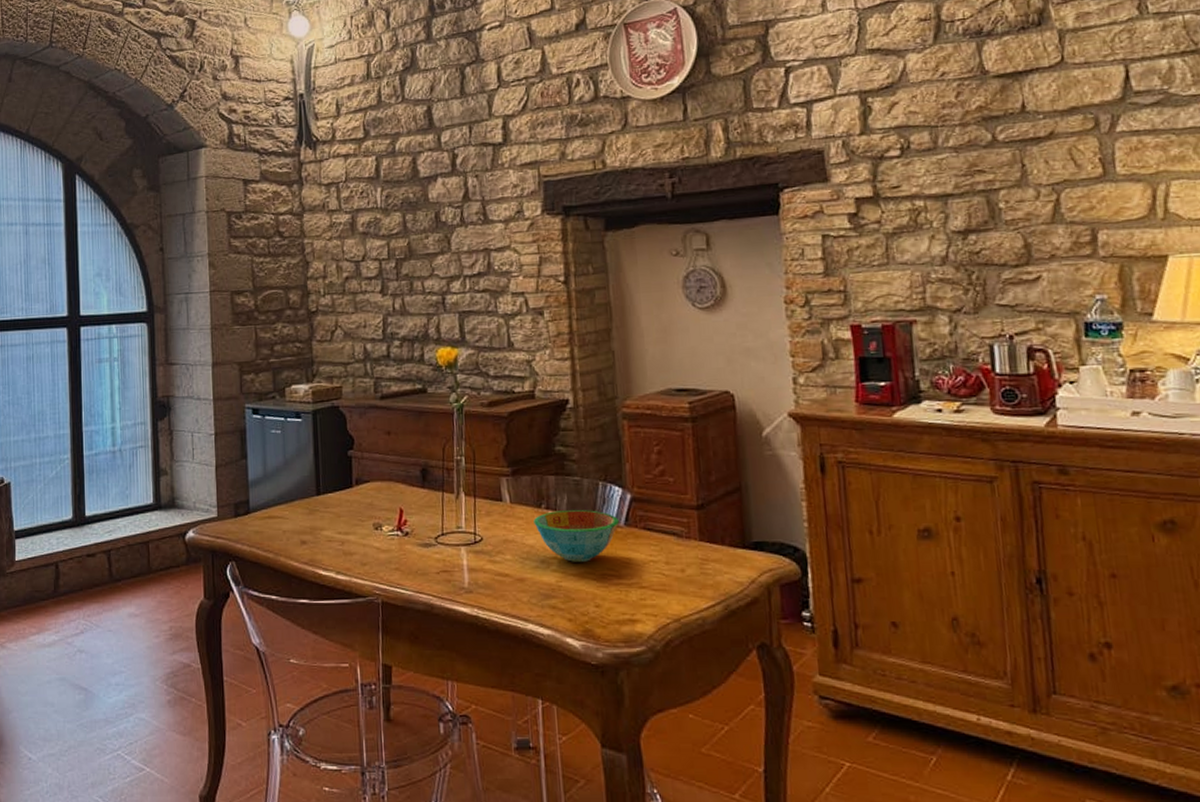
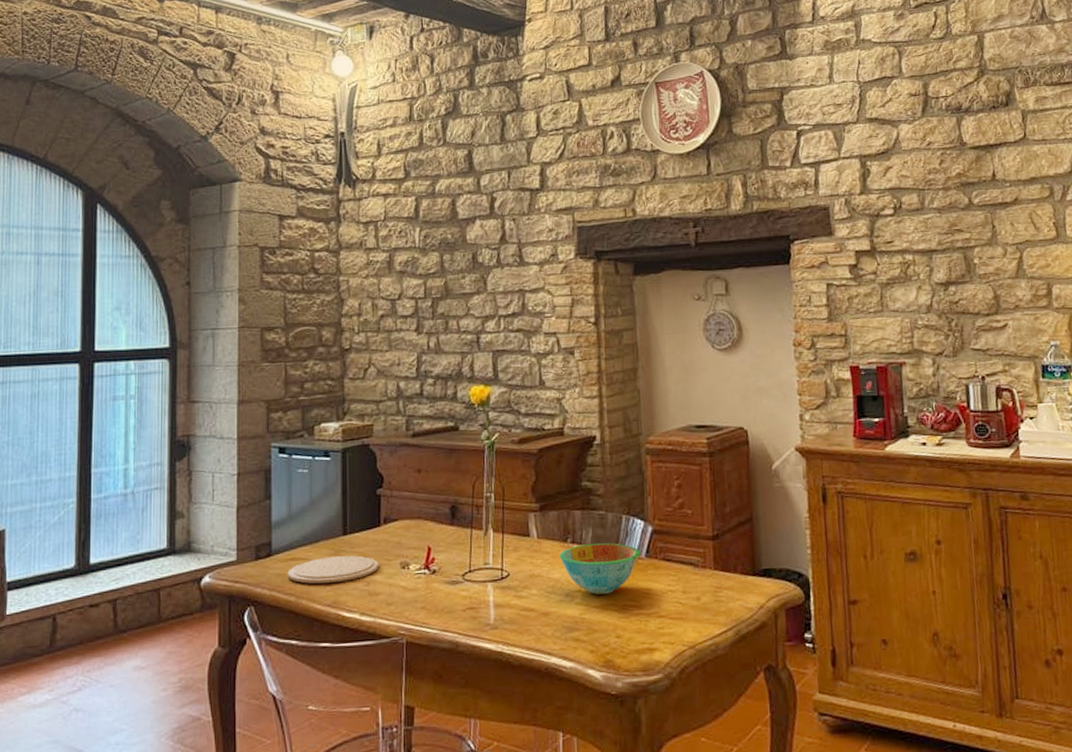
plate: none [265,515,353,542] -> present [287,555,379,584]

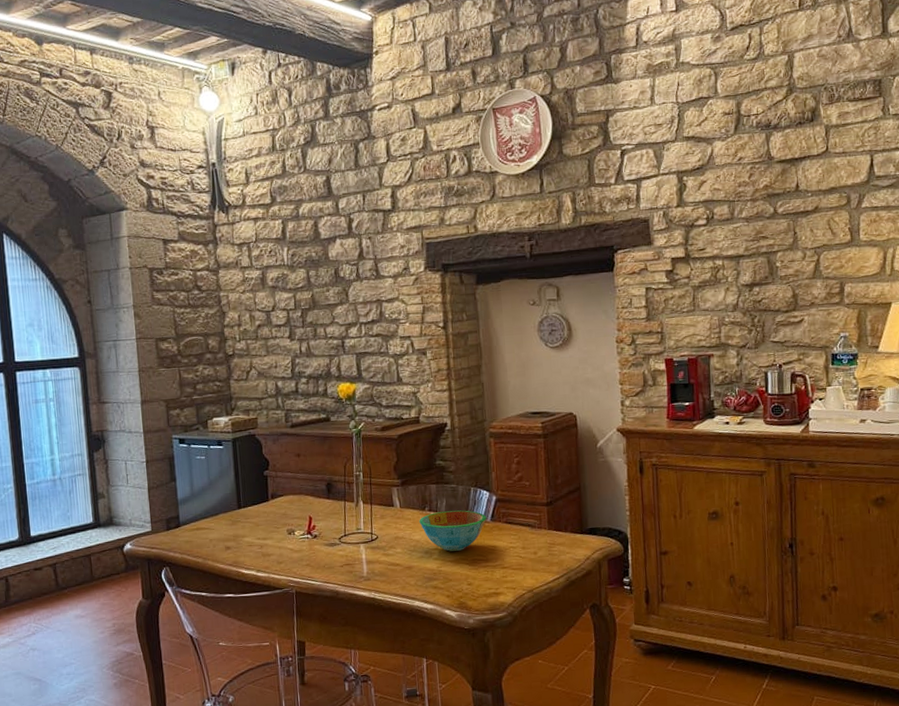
plate: present [287,555,379,584] -> none [194,525,270,548]

